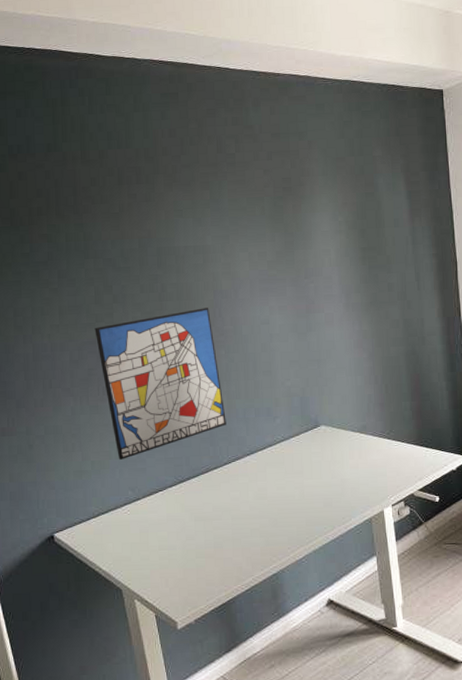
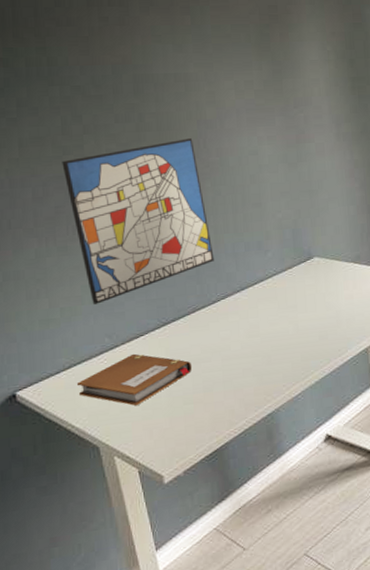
notebook: none [104,507,205,555] -> present [76,353,193,406]

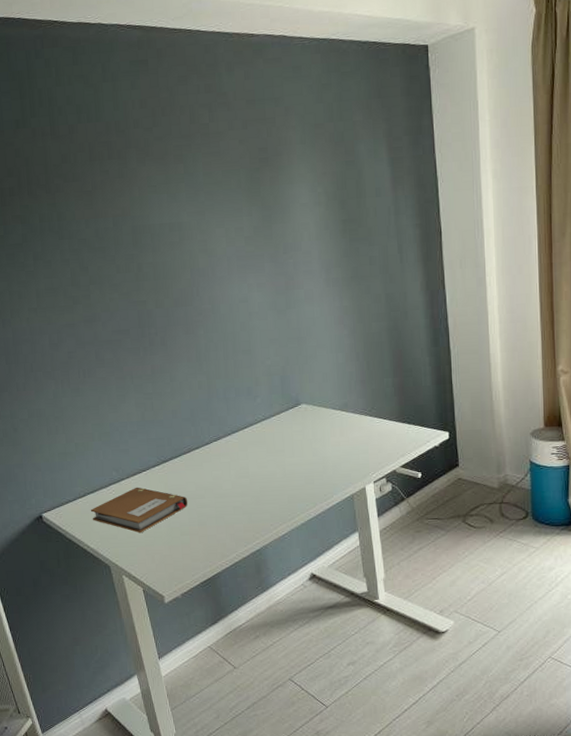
wall art: present [62,138,214,304] -> none [72,287,207,441]

